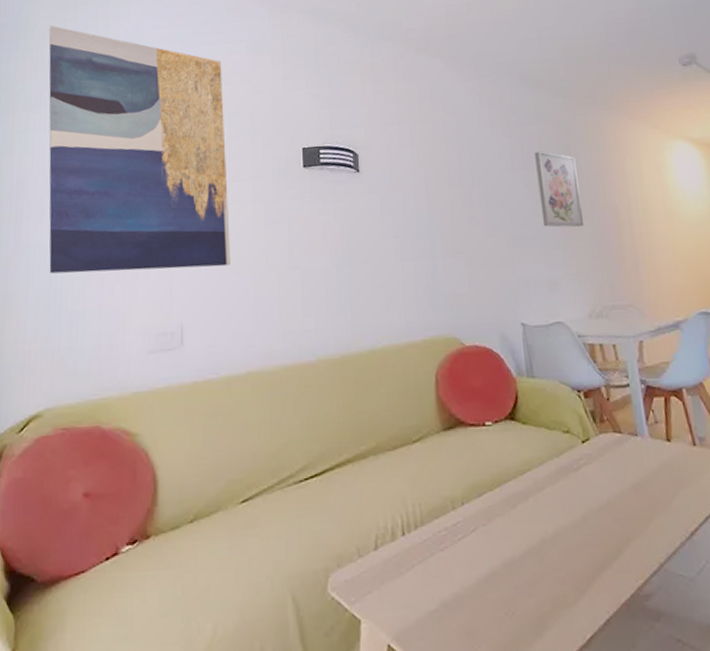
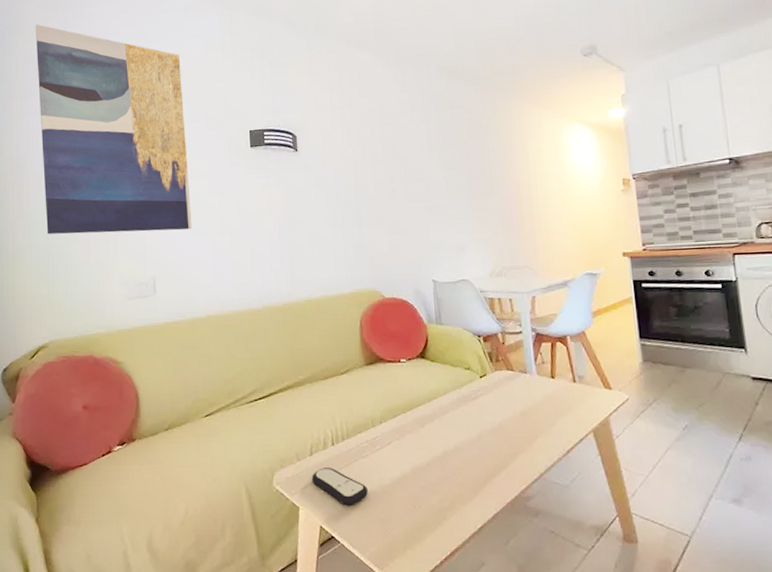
remote control: none [376,565,448,616] -> present [311,467,368,506]
wall art: present [535,151,585,228] -> none [448,133,490,200]

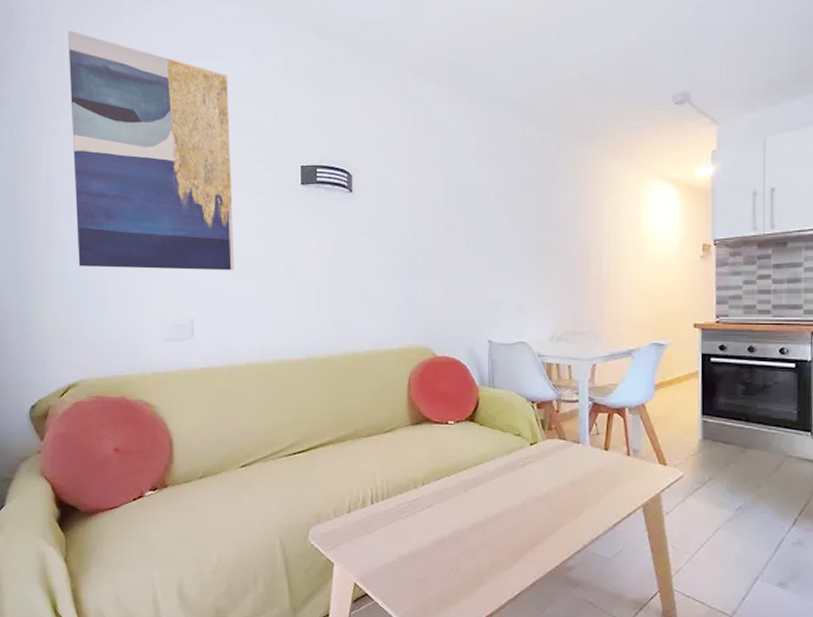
remote control: present [311,467,368,506] -> none [348,526,405,565]

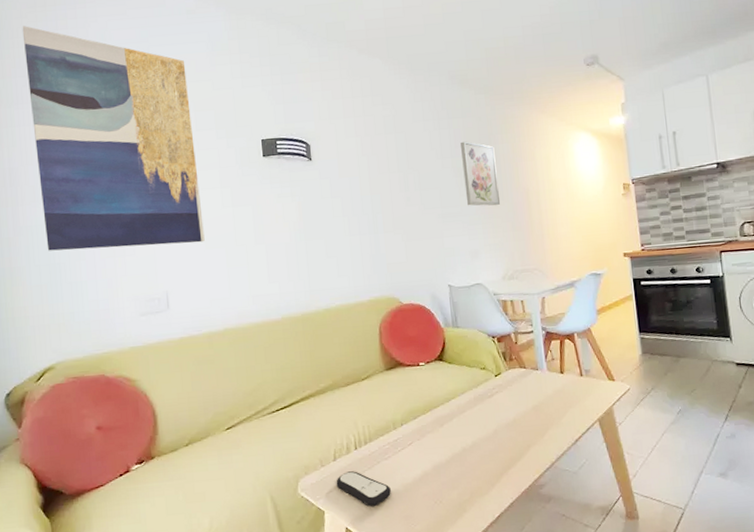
remote control: none [348,526,405,565] -> present [336,471,391,506]
wall art: none [518,183,557,258] -> present [461,141,501,206]

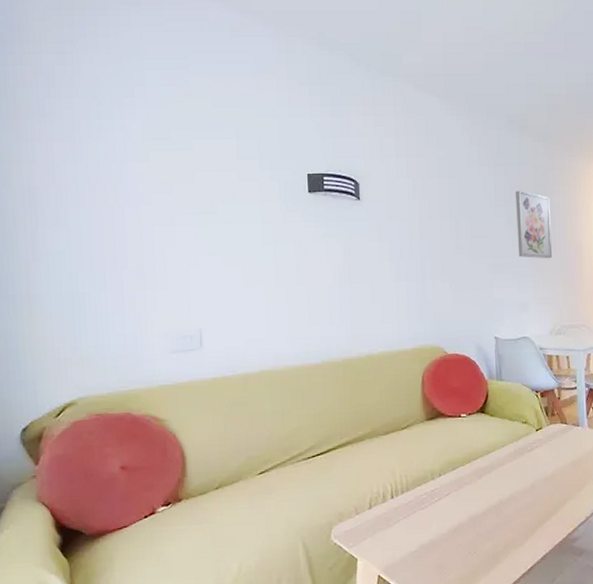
wall art: present [22,26,205,251] -> none [45,30,243,280]
remote control: present [336,471,391,506] -> none [370,519,426,555]

